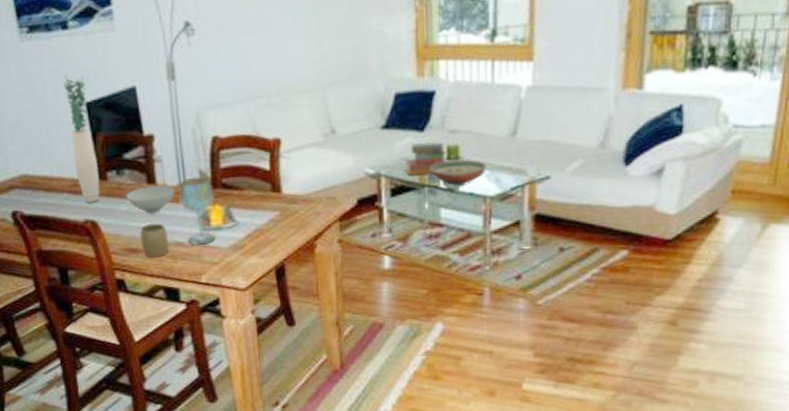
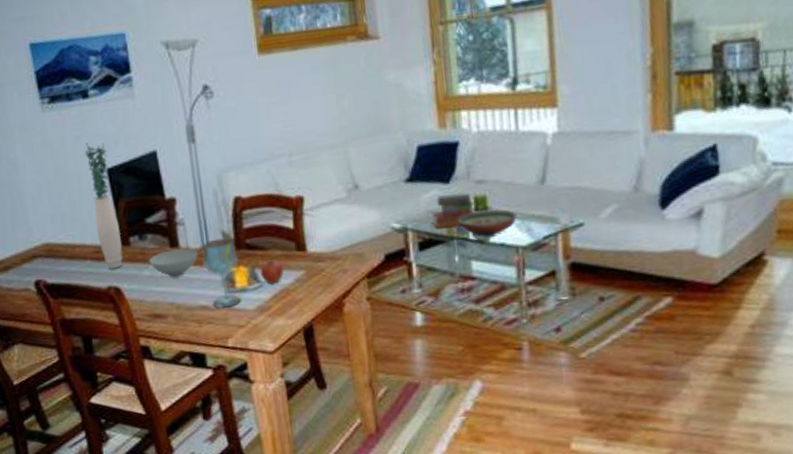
mug: present [139,223,169,258] -> none [163,287,194,323]
fruit: none [235,198,258,223] -> present [260,258,284,283]

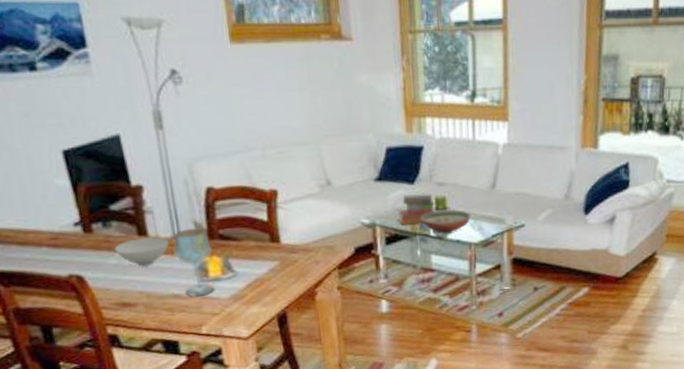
vase: present [84,142,123,269] -> none [34,120,85,257]
fruit: present [260,258,284,283] -> none [233,249,258,273]

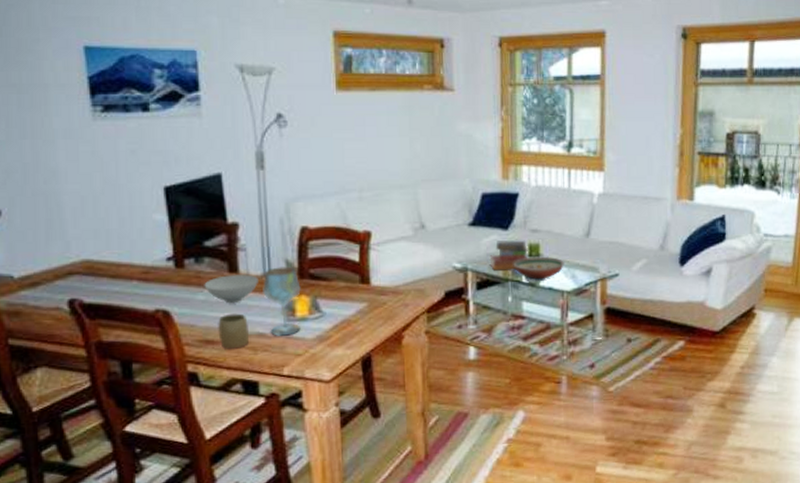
mug: none [132,275,165,311] -> present [217,313,249,349]

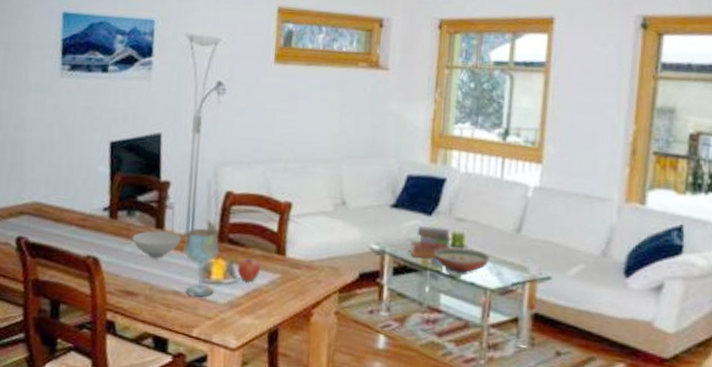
mug: present [217,313,249,349] -> none [138,268,167,304]
fruit: none [322,289,346,314] -> present [237,257,260,281]

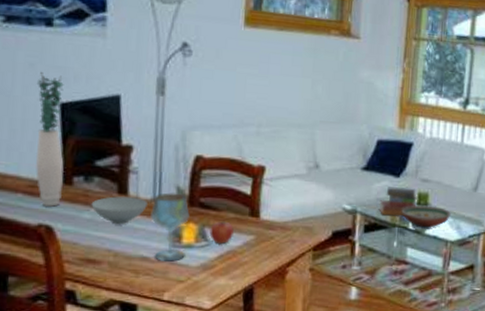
vase: none [87,113,114,239] -> present [36,71,64,207]

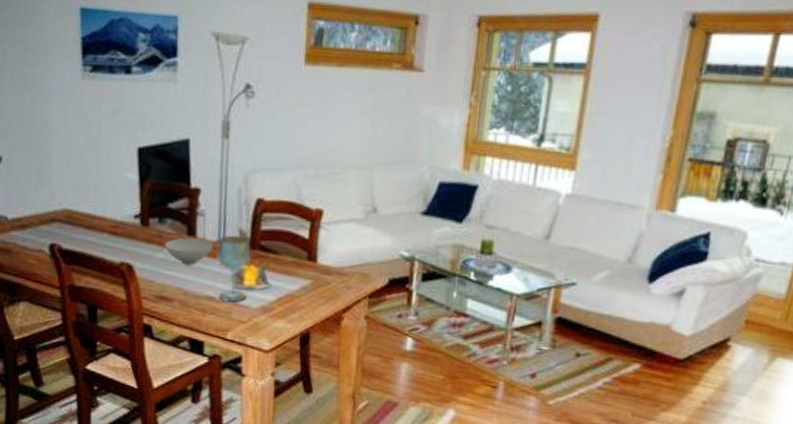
vase: present [36,71,64,207] -> none [118,117,141,246]
fruit: present [209,220,234,244] -> none [269,263,292,287]
books: present [379,187,417,216] -> none [438,233,481,266]
decorative bowl: present [401,205,451,227] -> none [462,254,518,278]

